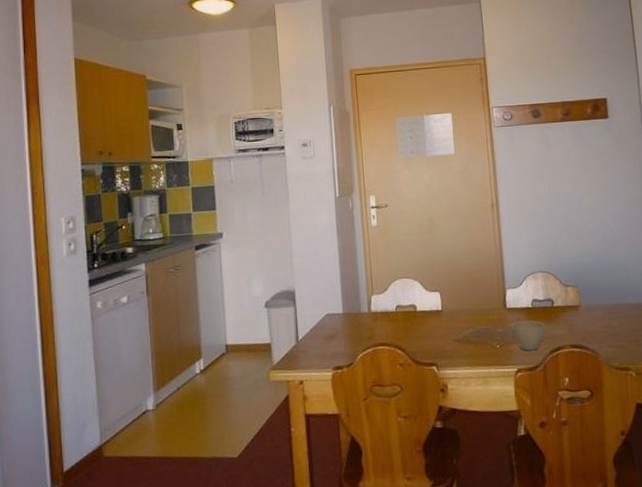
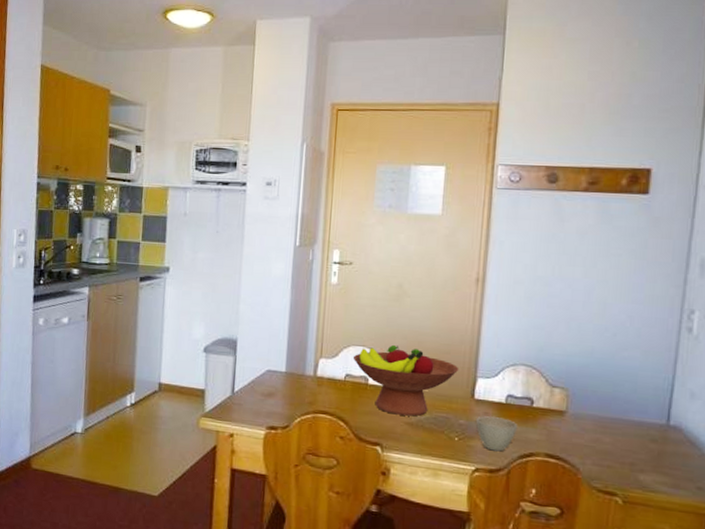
fruit bowl: none [400,272,490,335] -> present [352,344,459,417]

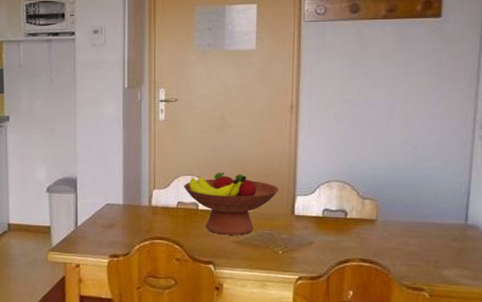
cup: present [475,416,517,452] -> none [296,230,334,260]

